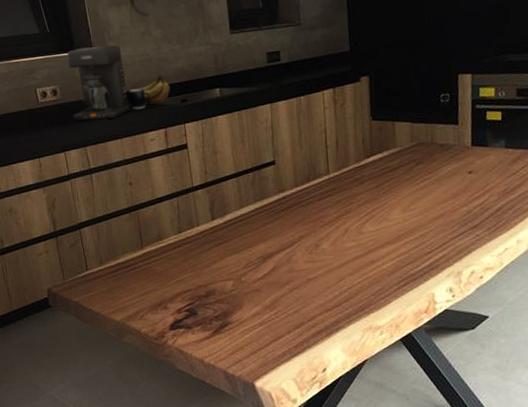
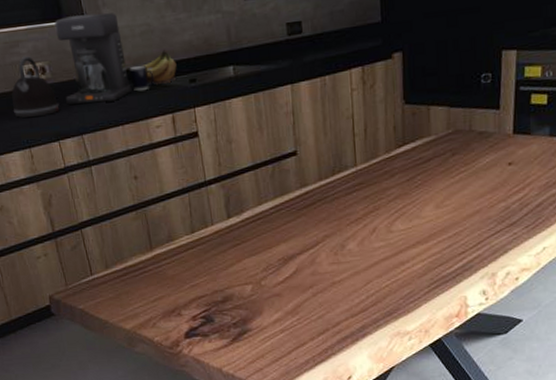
kettle: none [26,80,67,132] -> present [11,55,60,118]

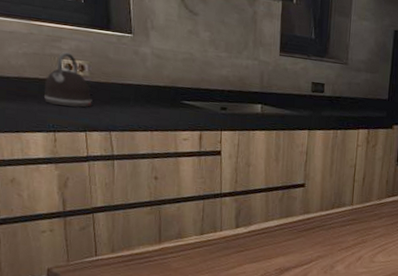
coffee maker: present [54,12,133,105] -> none [100,28,167,110]
mug: present [129,66,155,92] -> none [166,85,189,107]
fruit: present [143,49,177,84] -> none [180,77,211,106]

